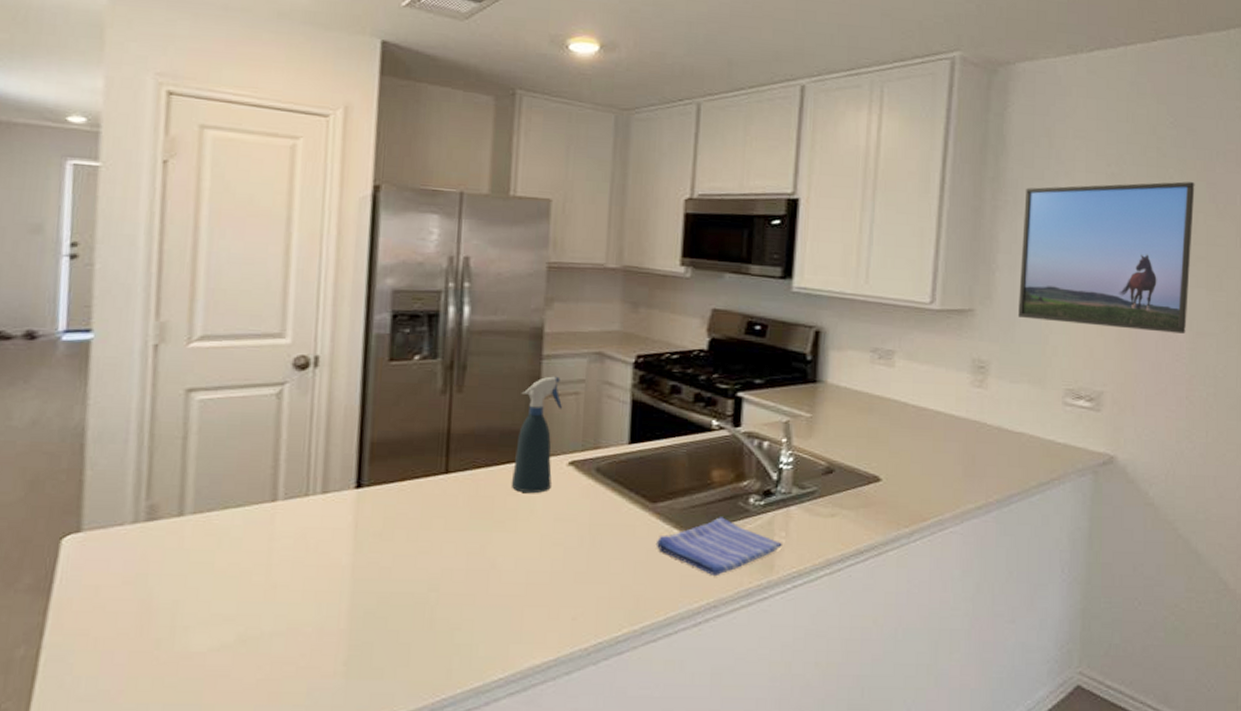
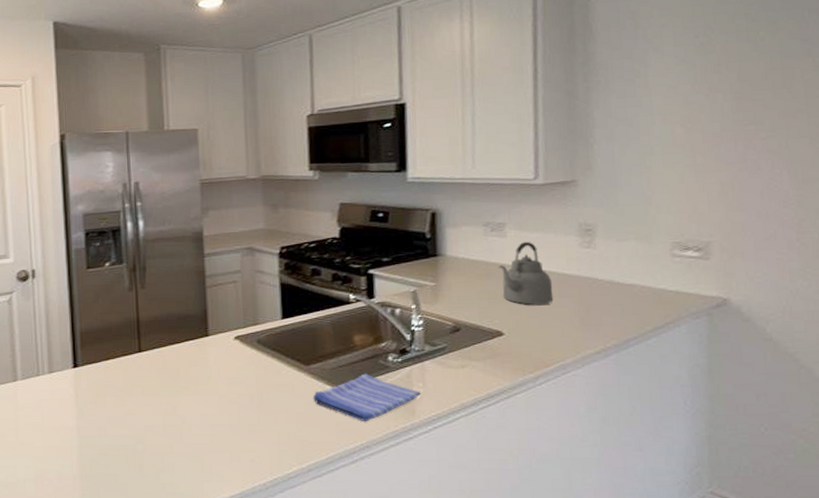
spray bottle: present [511,376,562,494] -> none [190,269,224,364]
kettle: none [882,375,939,449] -> present [498,242,554,305]
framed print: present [1018,181,1195,334] -> none [616,41,792,184]

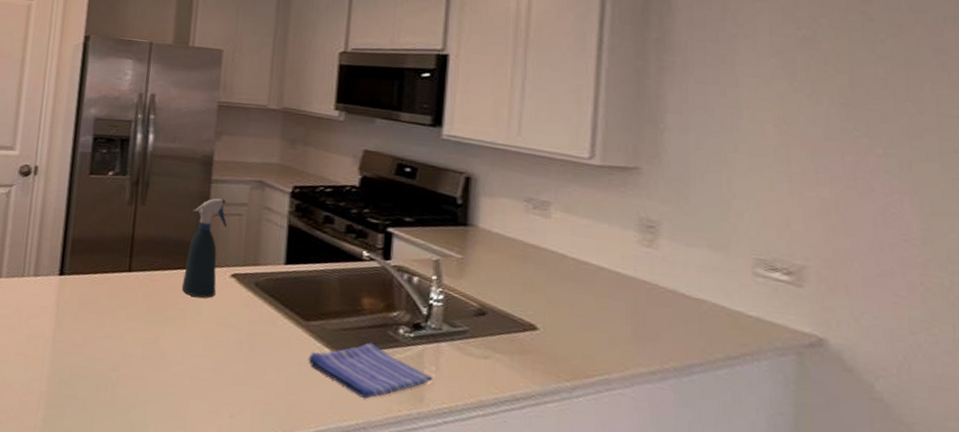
spray bottle: none [190,269,224,364] -> present [181,198,227,299]
kettle: present [498,242,554,305] -> none [538,227,602,304]

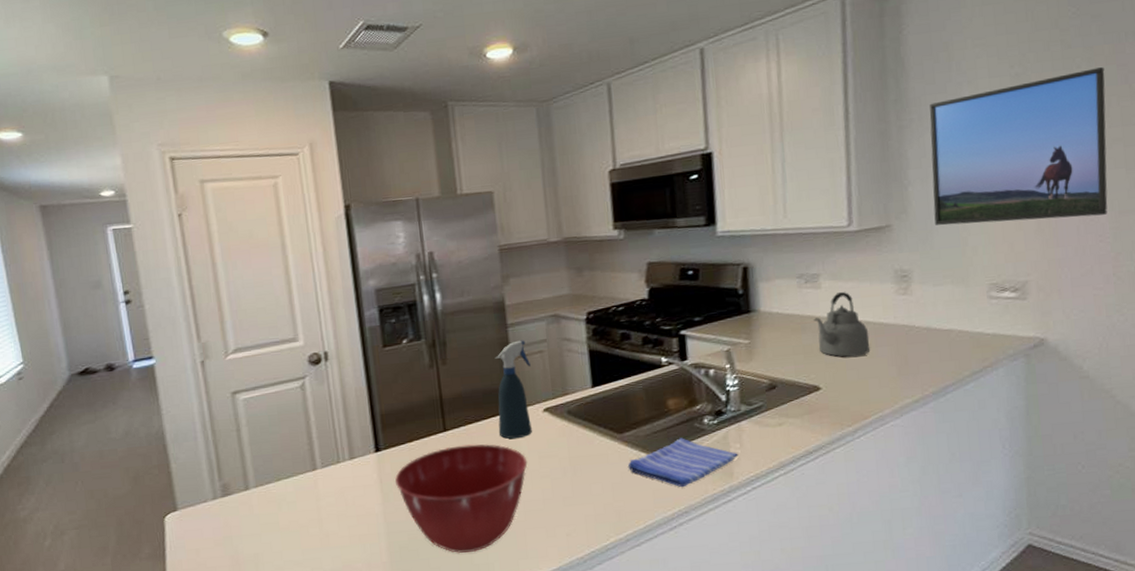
mixing bowl: none [70,288,205,407] -> present [394,444,528,554]
kettle: none [538,227,602,304] -> present [813,292,871,357]
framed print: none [693,47,917,212] -> present [929,67,1108,226]

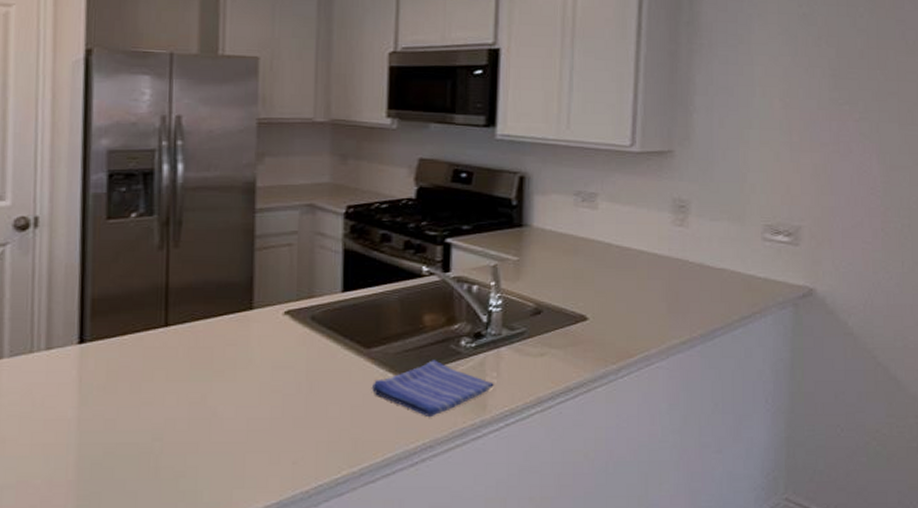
mixing bowl: present [394,444,528,554] -> none [97,345,258,477]
spray bottle: present [494,340,532,439] -> none [229,229,276,344]
kettle: present [813,292,871,357] -> none [587,216,642,287]
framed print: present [929,67,1108,226] -> none [716,20,885,167]

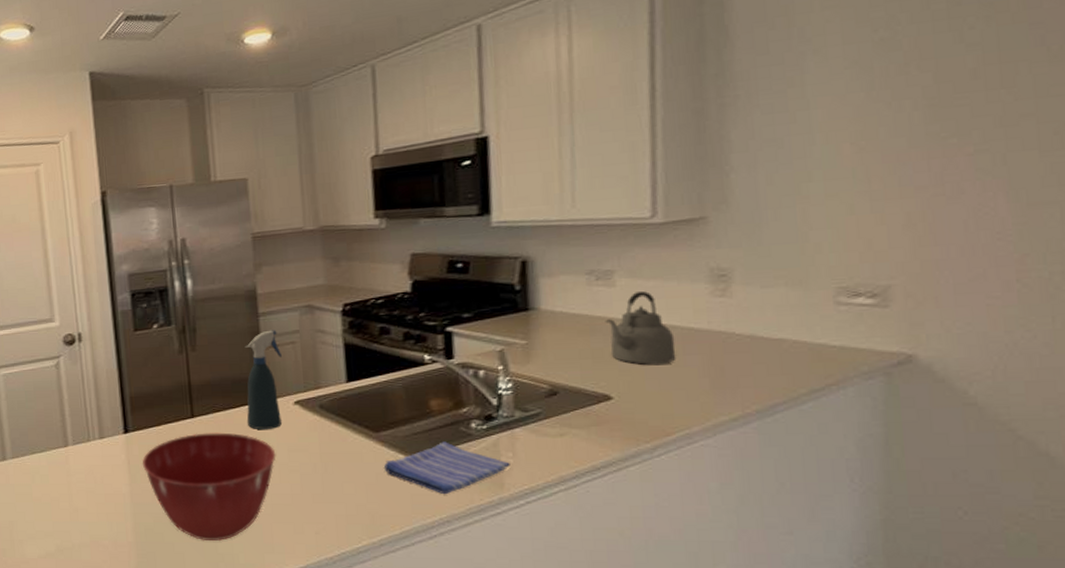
mixing bowl: none [97,345,258,477] -> present [142,432,276,541]
spray bottle: none [229,229,276,344] -> present [245,330,282,430]
kettle: none [587,216,642,287] -> present [605,291,676,364]

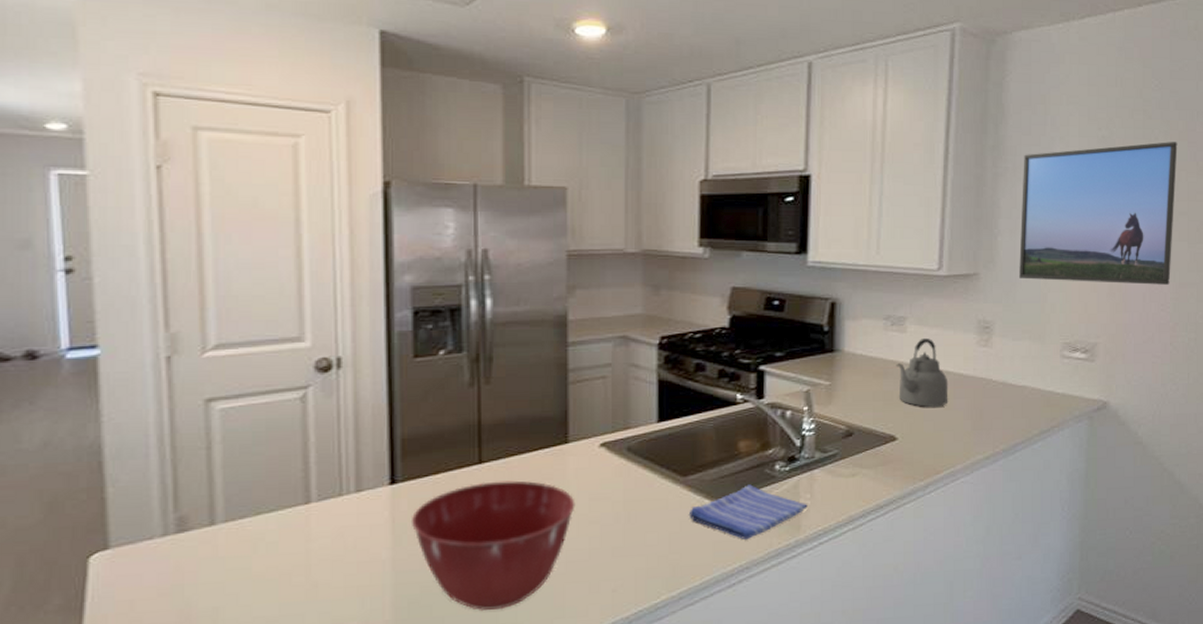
spray bottle: present [245,330,282,430] -> none [544,362,590,477]
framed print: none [760,27,1011,218] -> present [1019,142,1178,285]

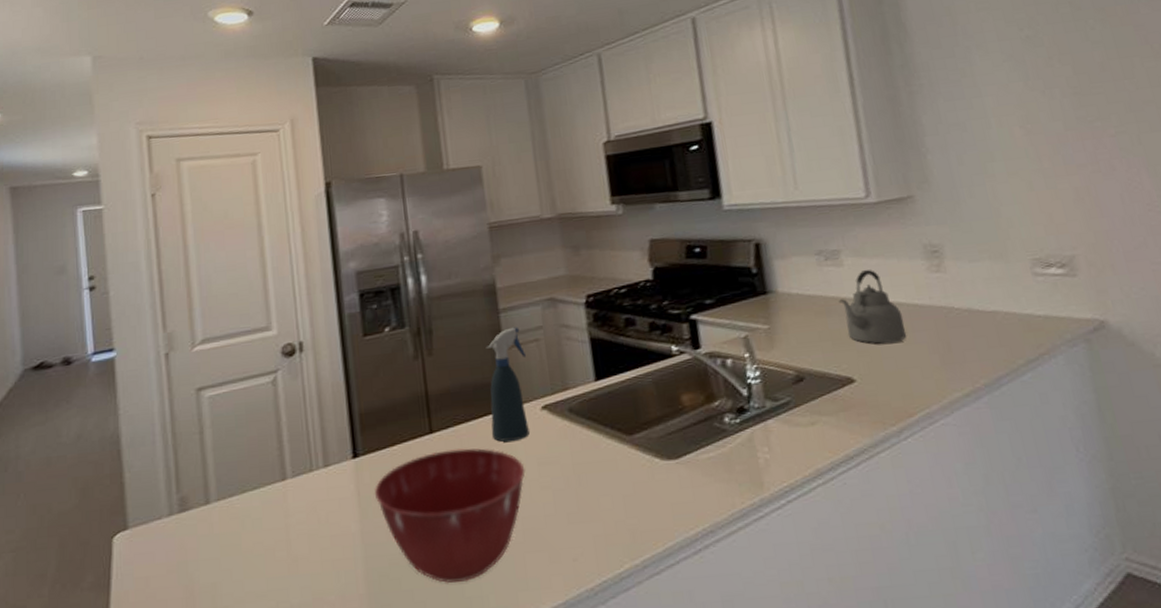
spray bottle: none [544,362,590,477] -> present [486,327,529,442]
dish towel: present [688,484,808,541] -> none [640,440,767,501]
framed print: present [1019,142,1178,285] -> none [939,28,1152,196]

